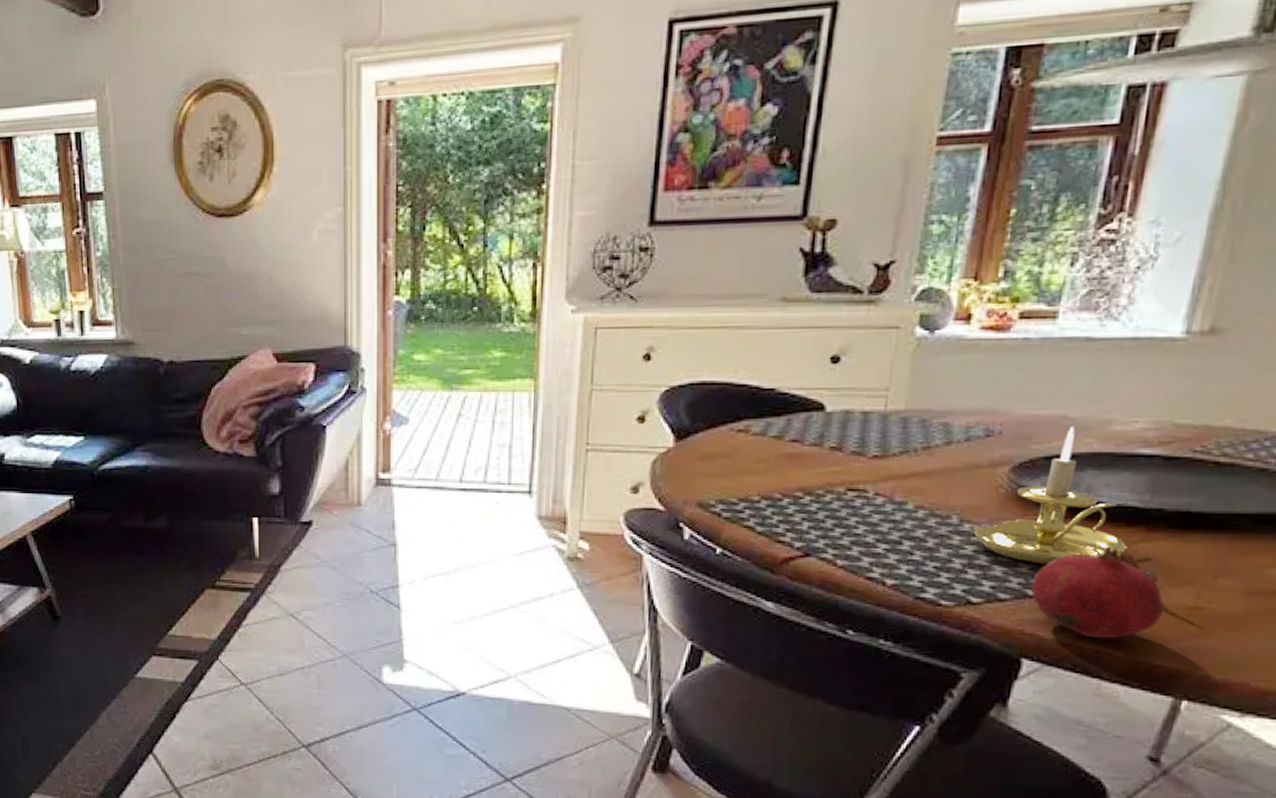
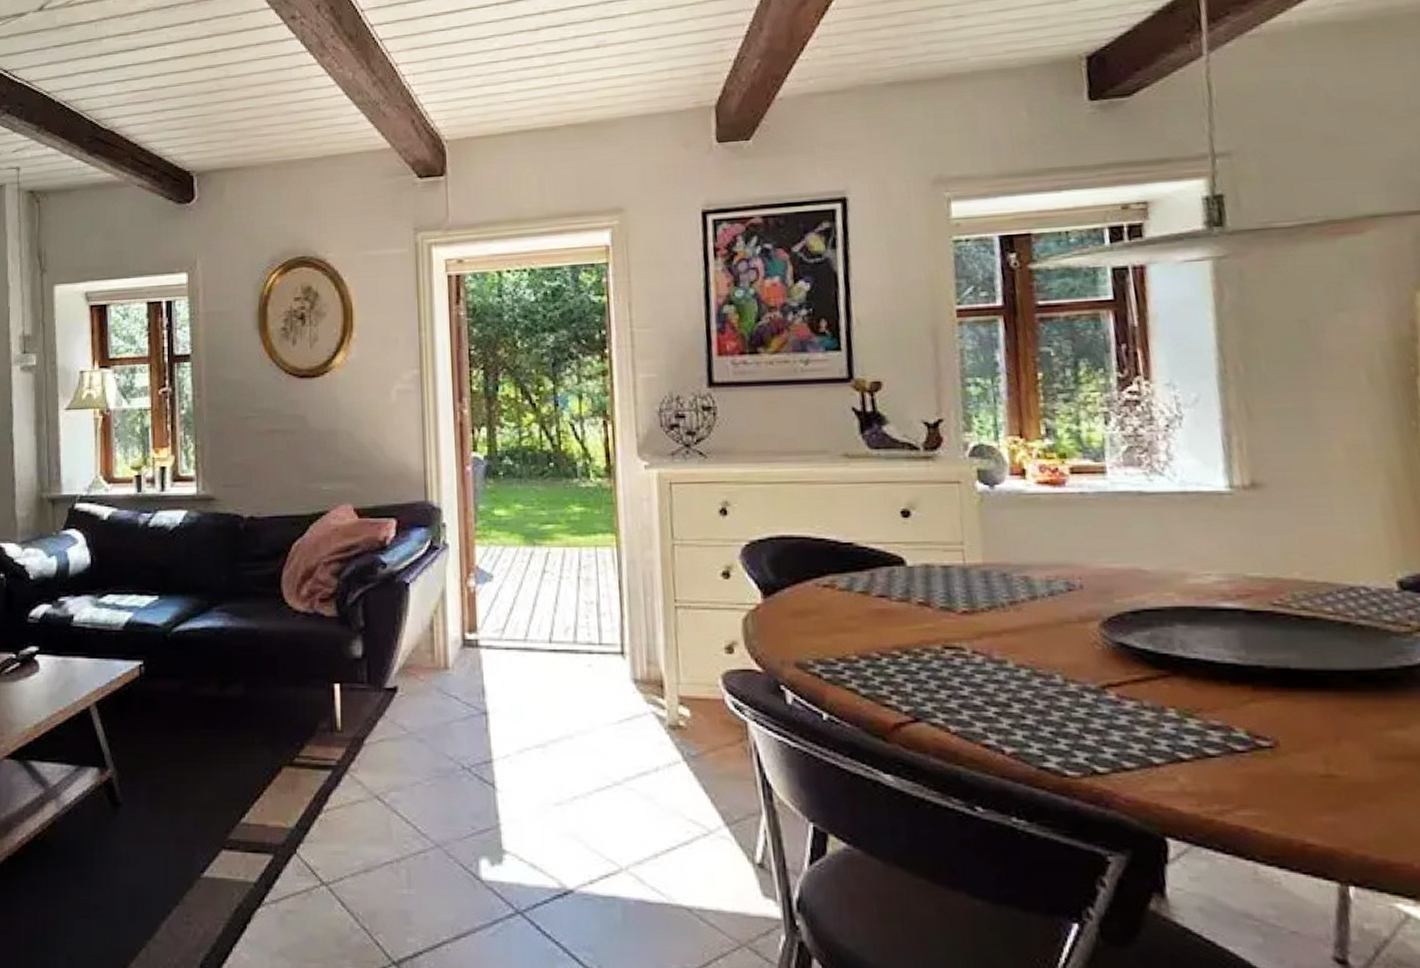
candle holder: present [972,426,1127,565] -> none [1078,579,1239,728]
fruit: present [1030,546,1163,639] -> none [1152,707,1297,813]

